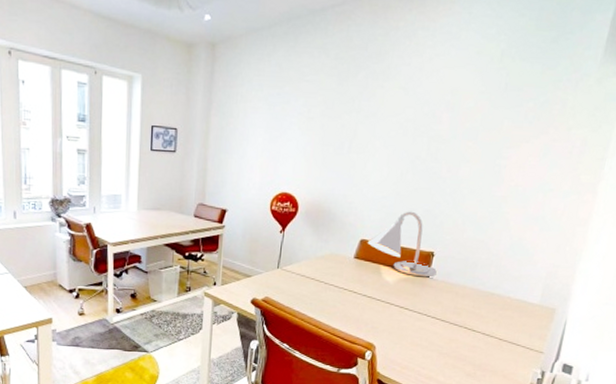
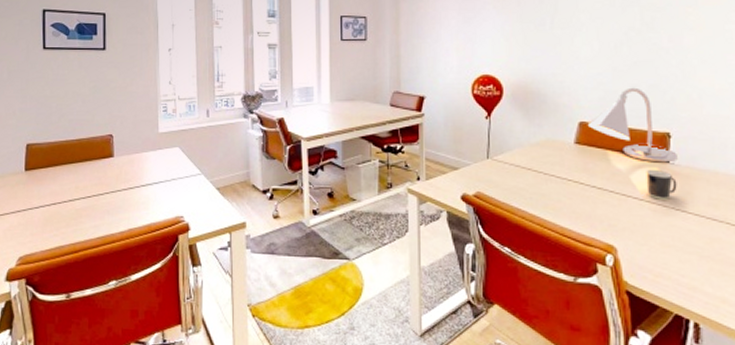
mug: none [407,283,433,308] -> present [646,170,677,200]

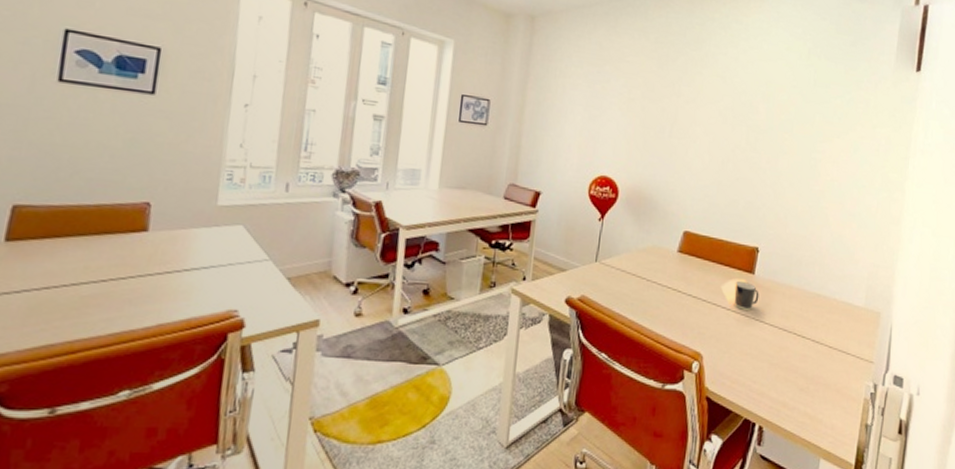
table lamp: present [587,87,678,163] -> none [690,202,762,276]

